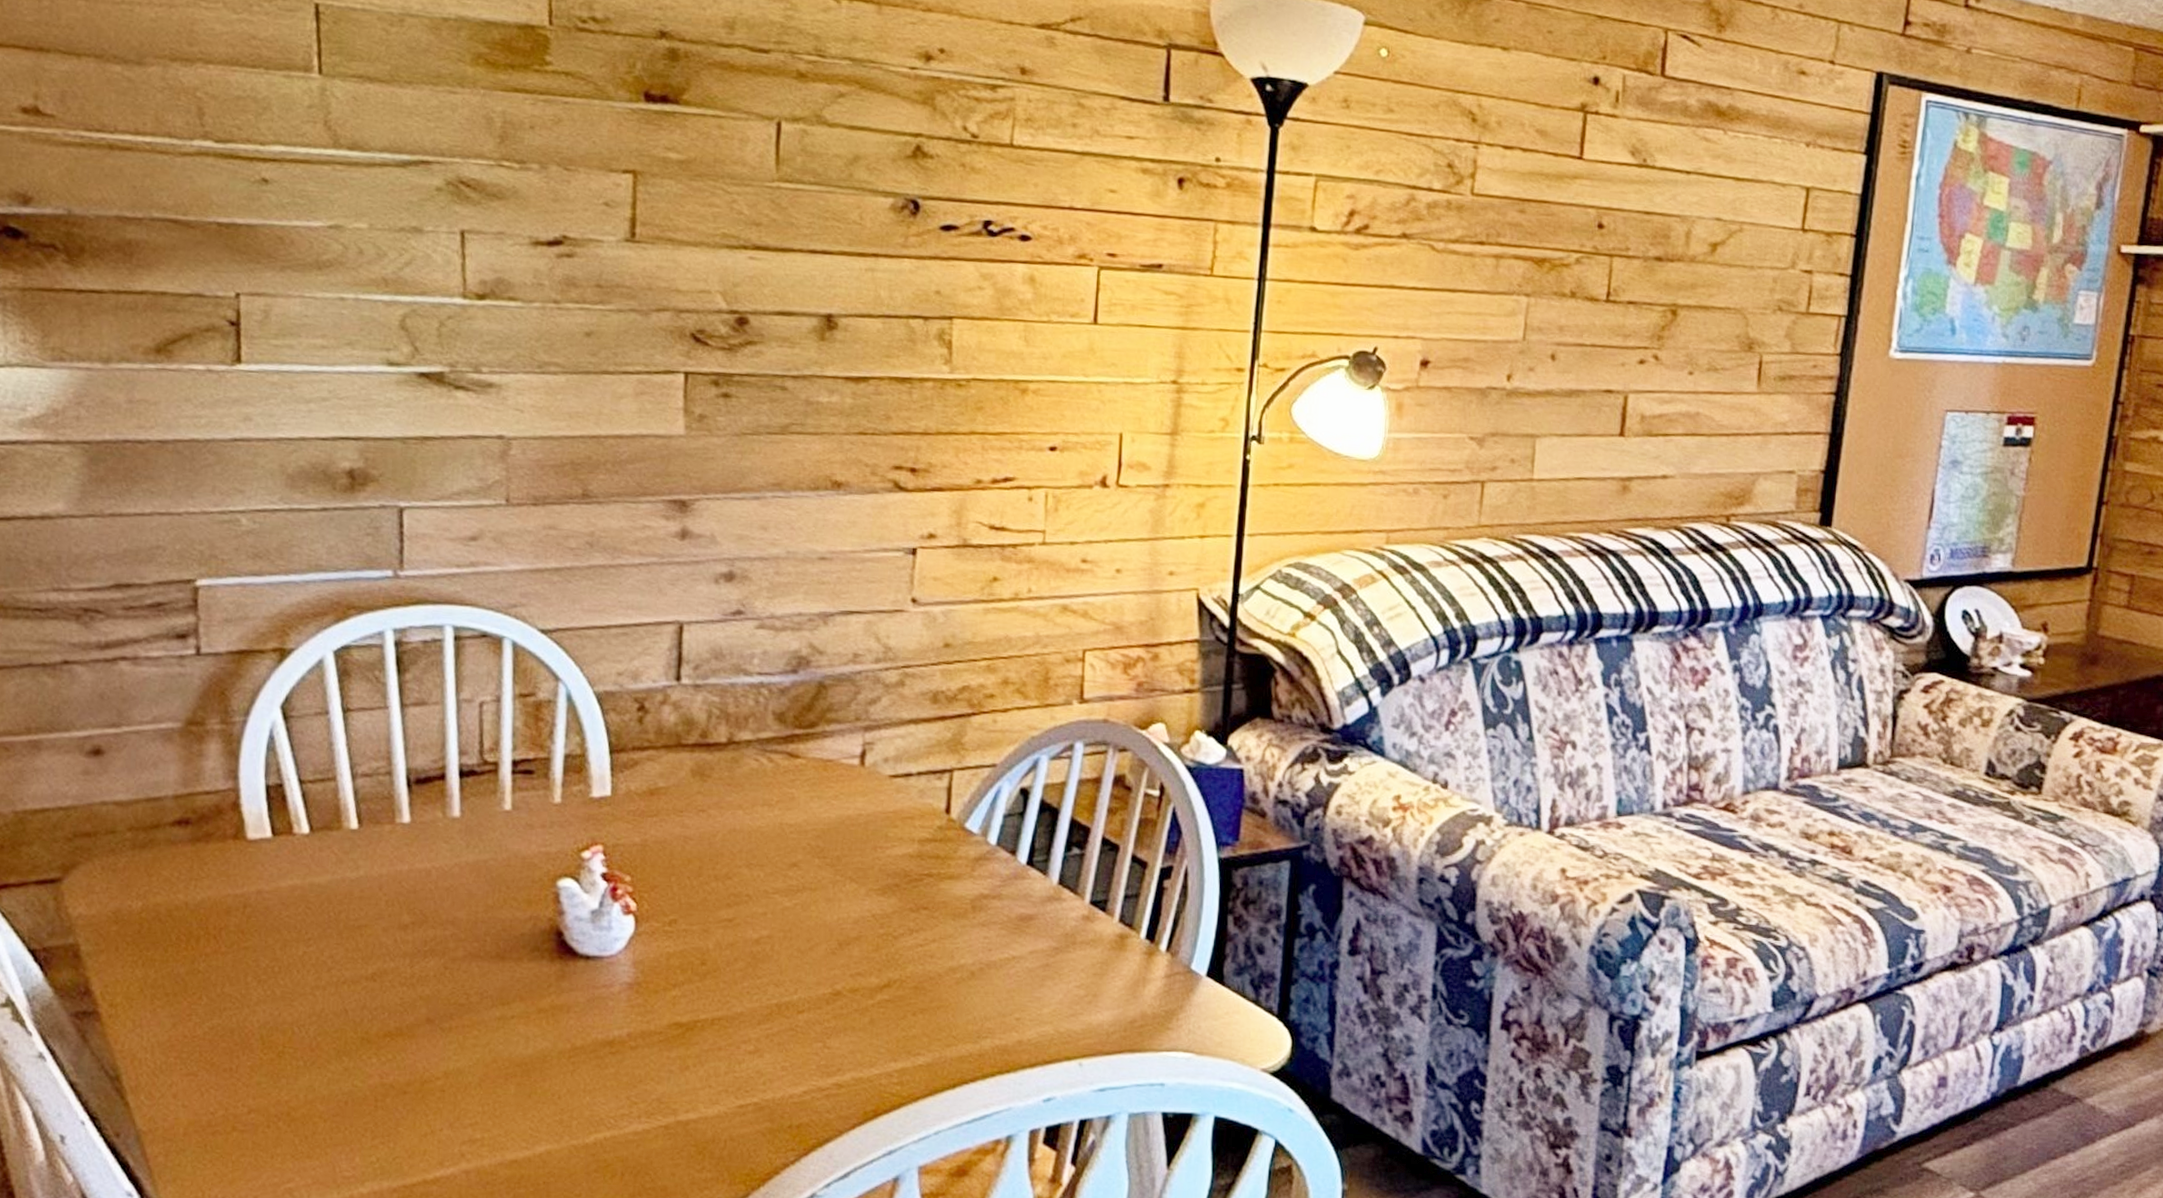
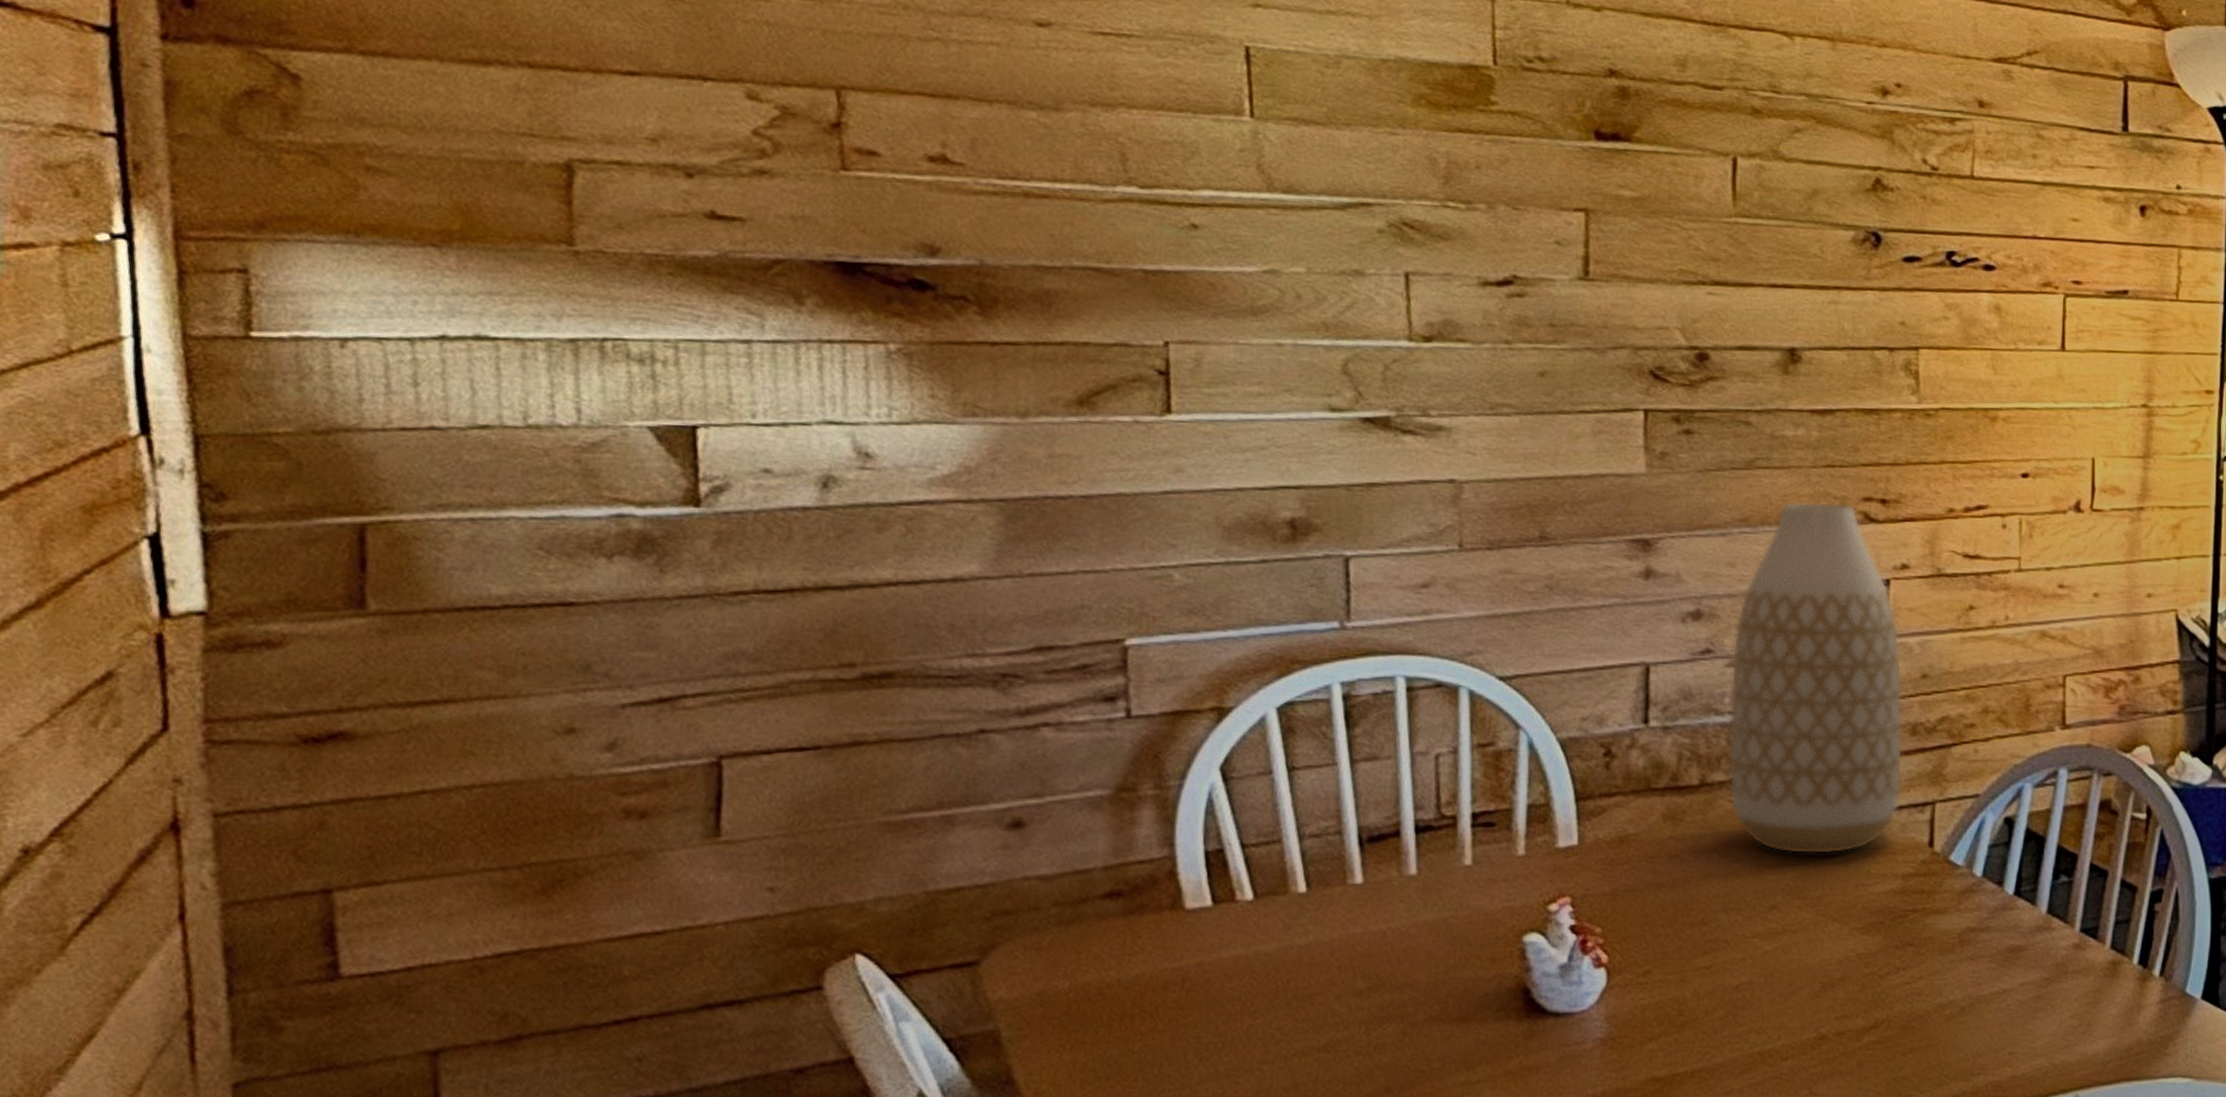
vase: none [755,468,926,817] -> present [1728,501,1903,855]

